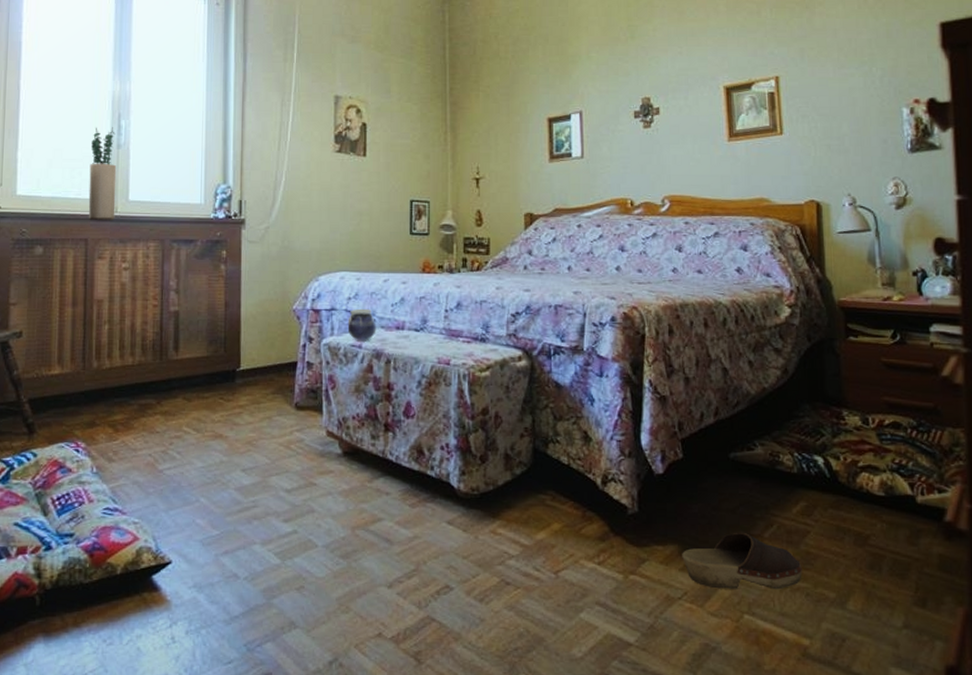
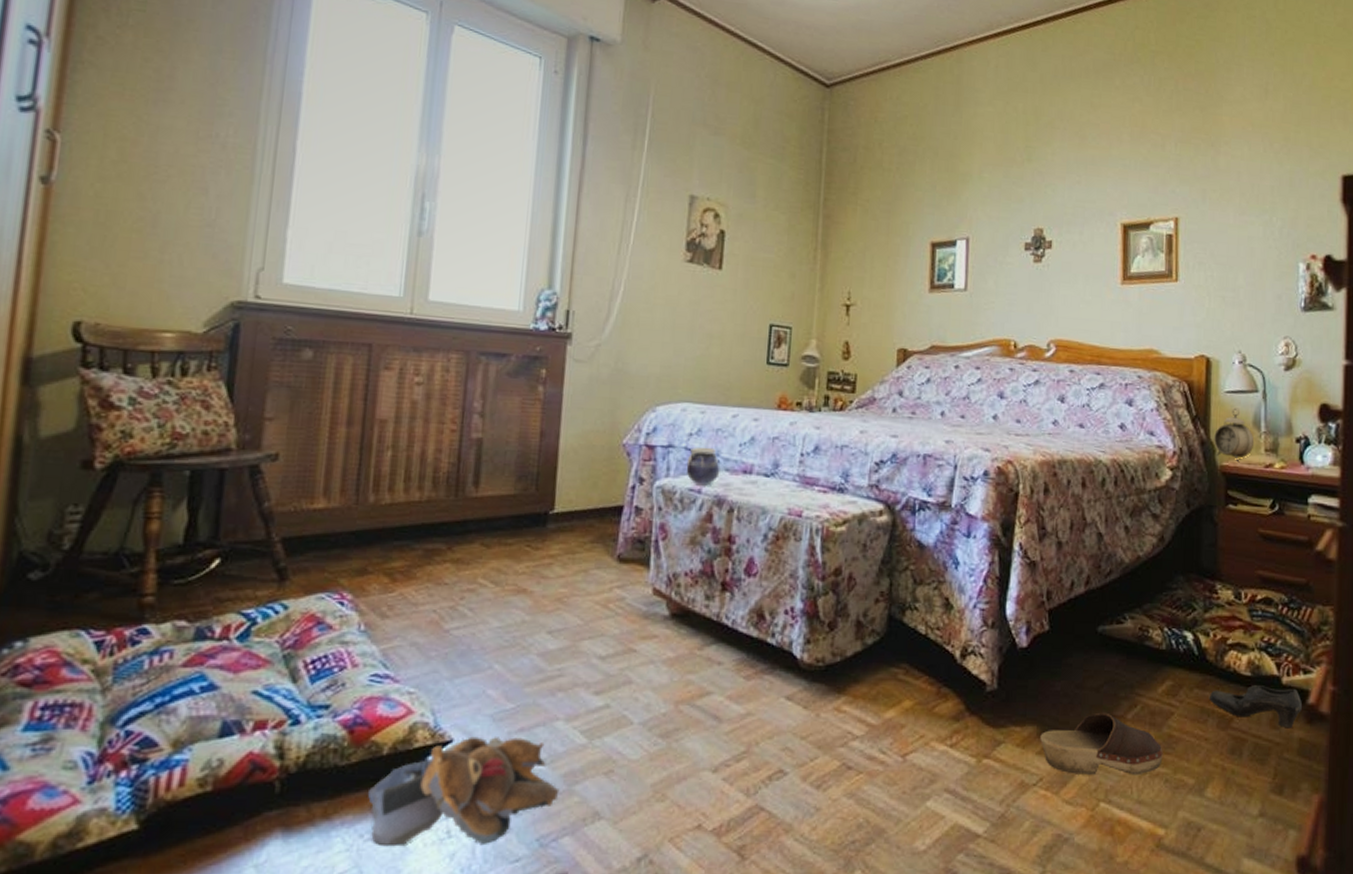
vase: present [88,127,117,221] -> none [374,207,417,325]
stuffed animal: none [108,558,260,650] -> present [368,736,560,847]
alarm clock: none [830,246,871,296] -> present [1214,407,1255,461]
shoe: none [843,505,939,545] -> present [1209,685,1302,729]

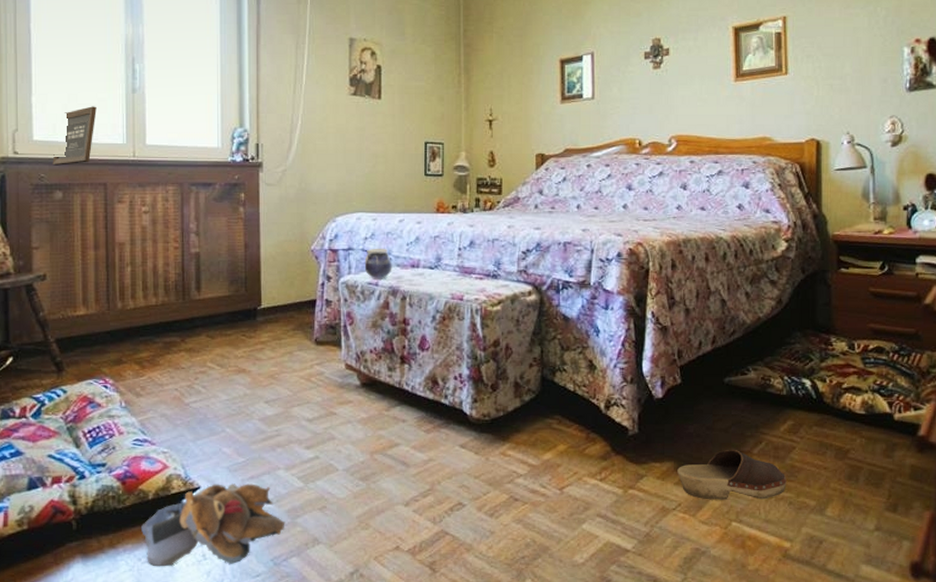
picture frame: none [304,247,370,318] -> present [52,106,97,166]
shoe: present [1209,685,1302,729] -> none [827,422,913,457]
alarm clock: present [1214,407,1255,461] -> none [826,183,864,230]

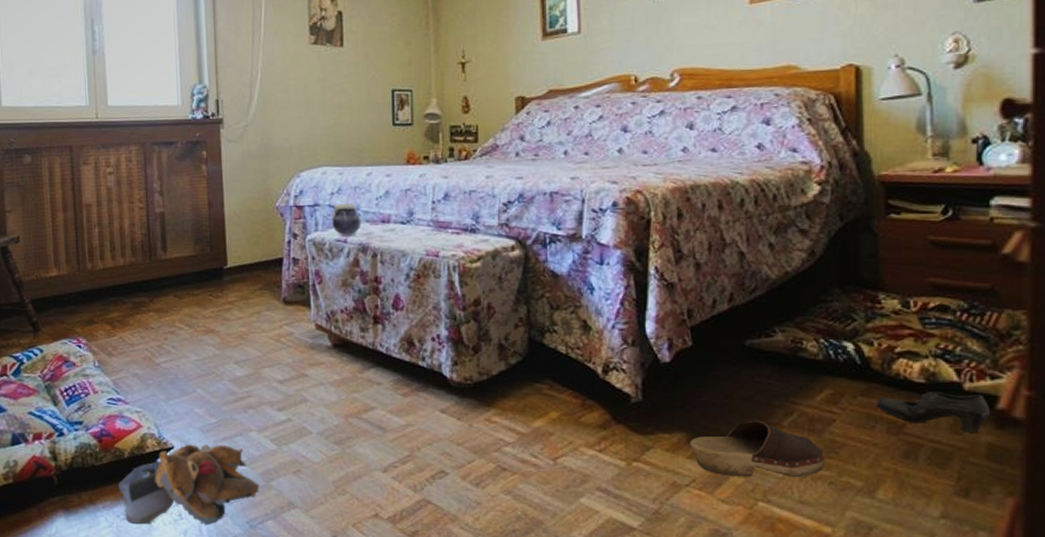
picture frame: present [52,106,97,166] -> none [20,70,60,130]
shoe: none [827,422,913,457] -> present [875,392,989,434]

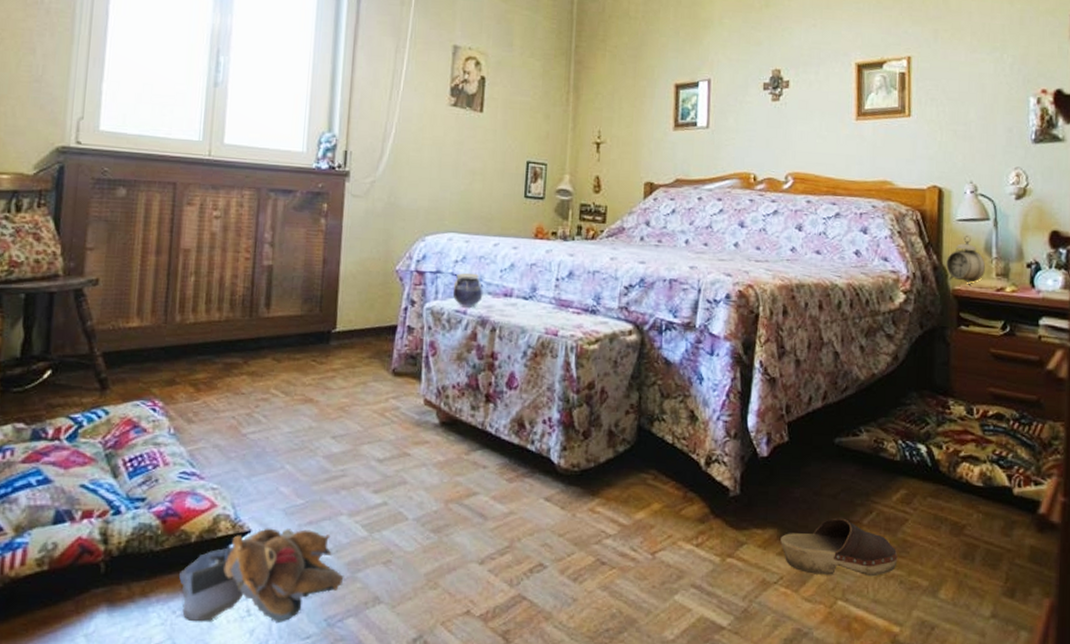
alarm clock: none [869,114,919,169] -> present [946,235,986,285]
shoe: present [875,392,989,434] -> none [942,495,1033,537]

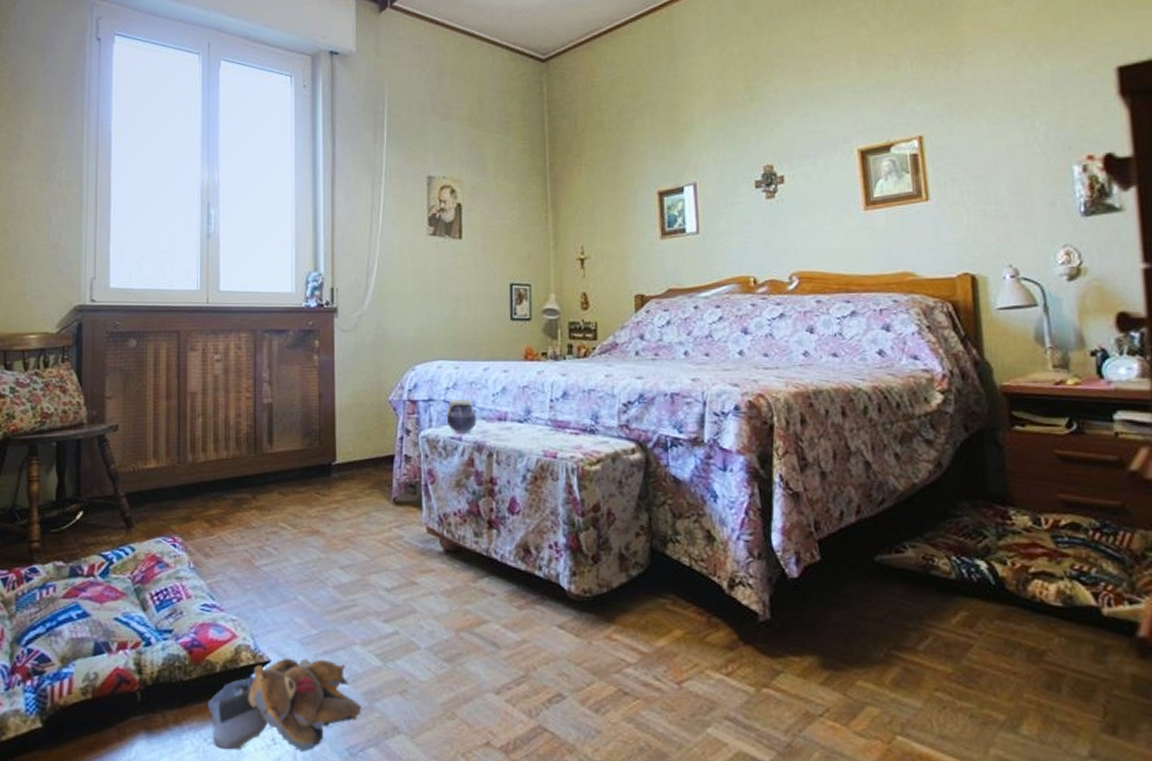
slipper: present [780,517,898,577] -> none [822,643,965,709]
alarm clock: present [946,235,986,285] -> none [989,324,1039,380]

